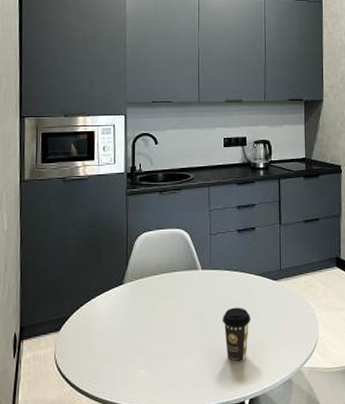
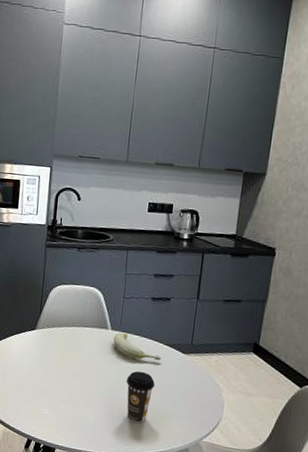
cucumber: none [205,270,253,295] -> present [113,332,161,361]

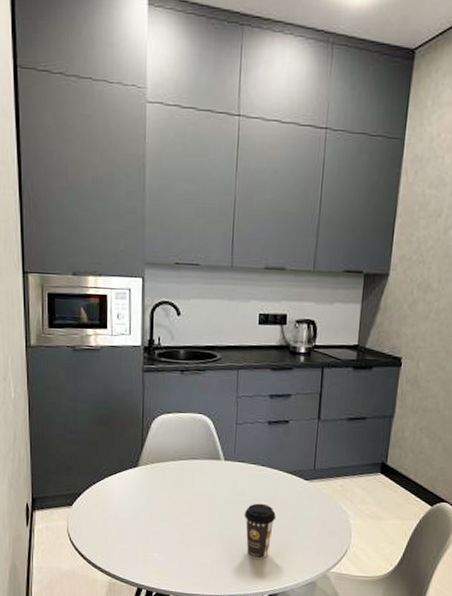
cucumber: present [113,332,161,361] -> none [227,462,282,491]

